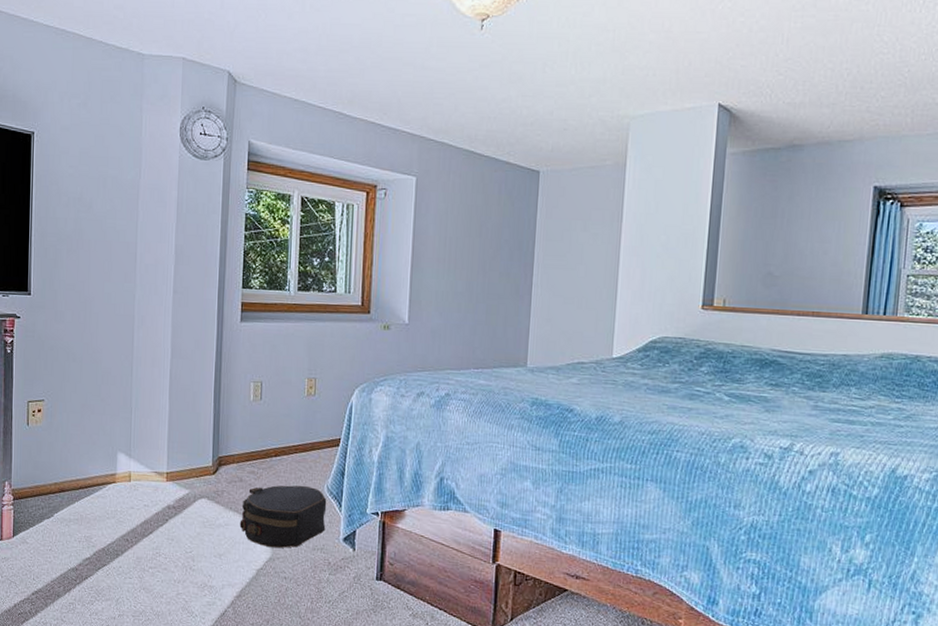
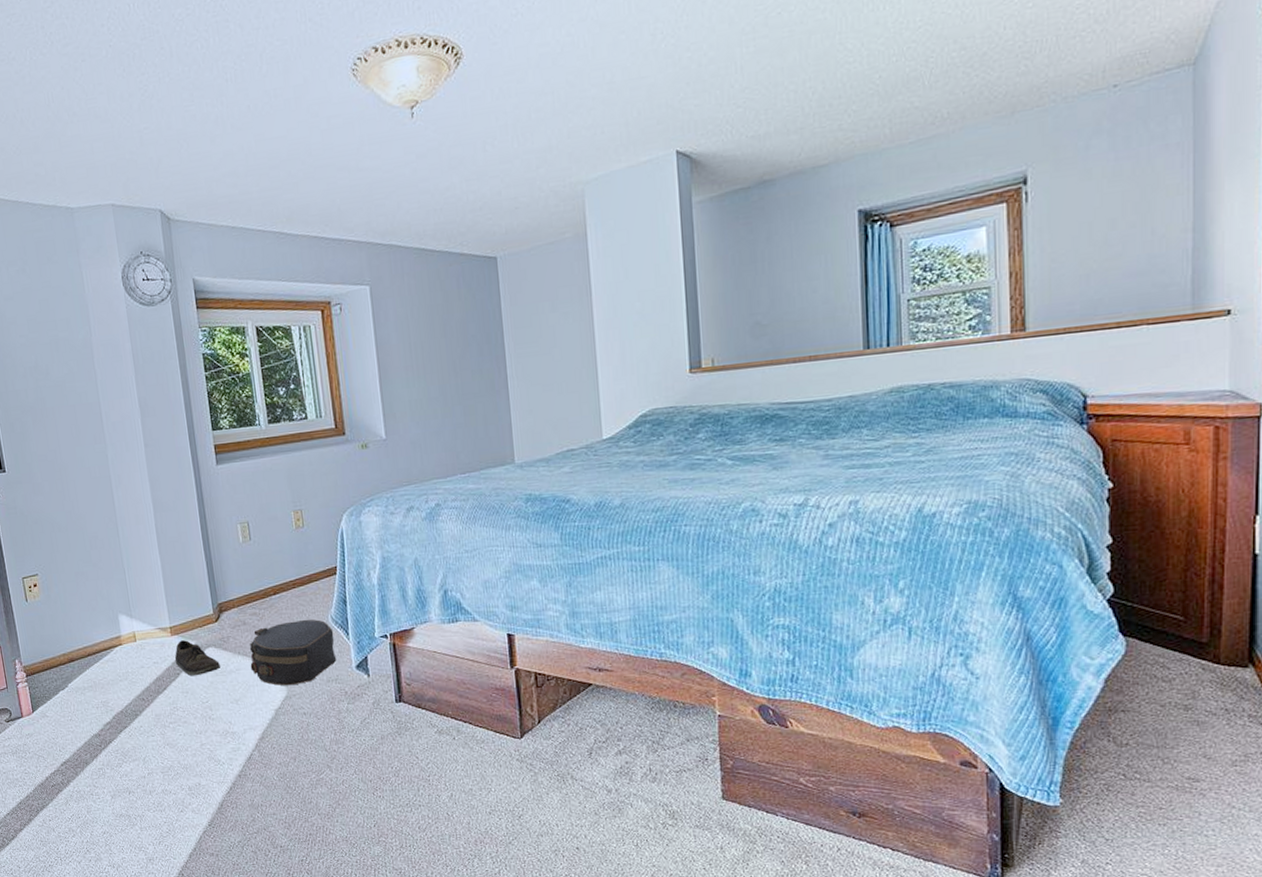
shoe: none [165,487,211,524] -> present [174,640,221,675]

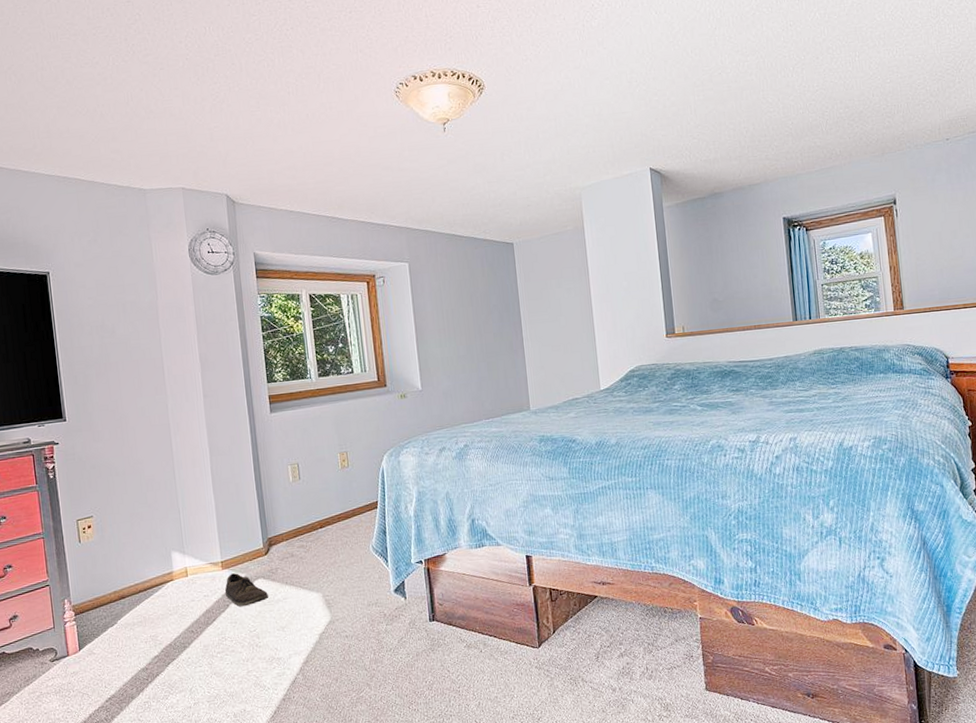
hat box: present [249,619,337,686] -> none [296,549,377,612]

